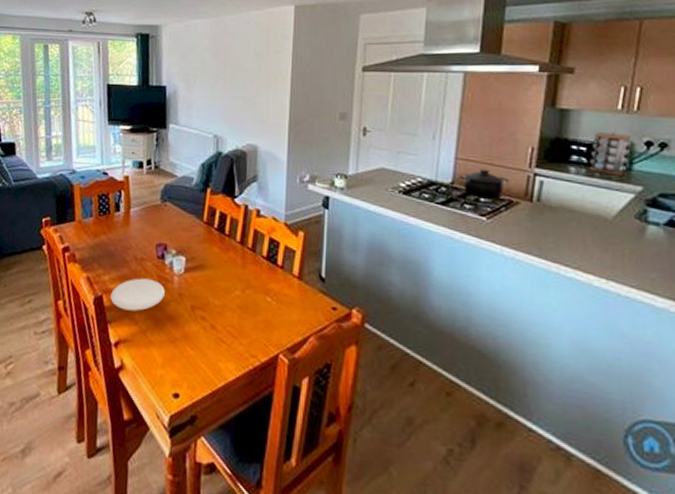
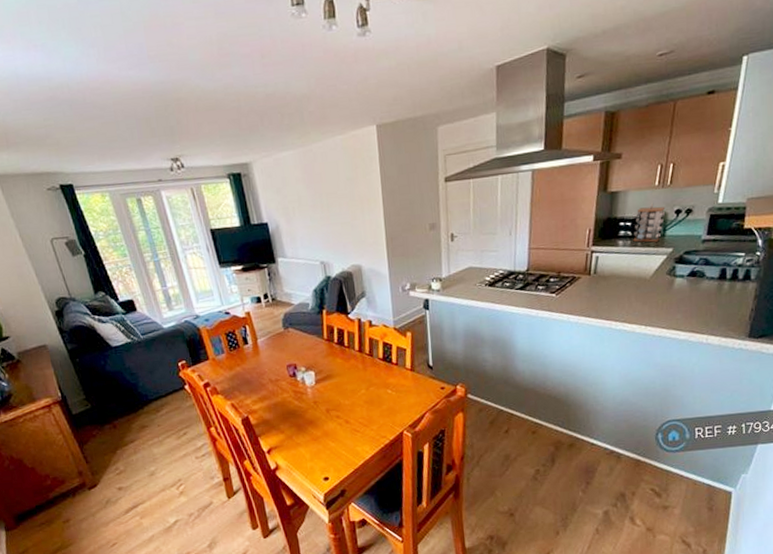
plate: present [110,278,165,312] -> none [255,395,302,424]
saucepan: present [459,168,510,200] -> none [532,253,573,279]

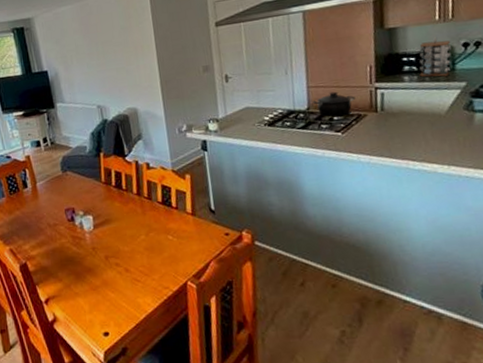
saucepan: none [532,253,573,279] -> present [312,91,356,118]

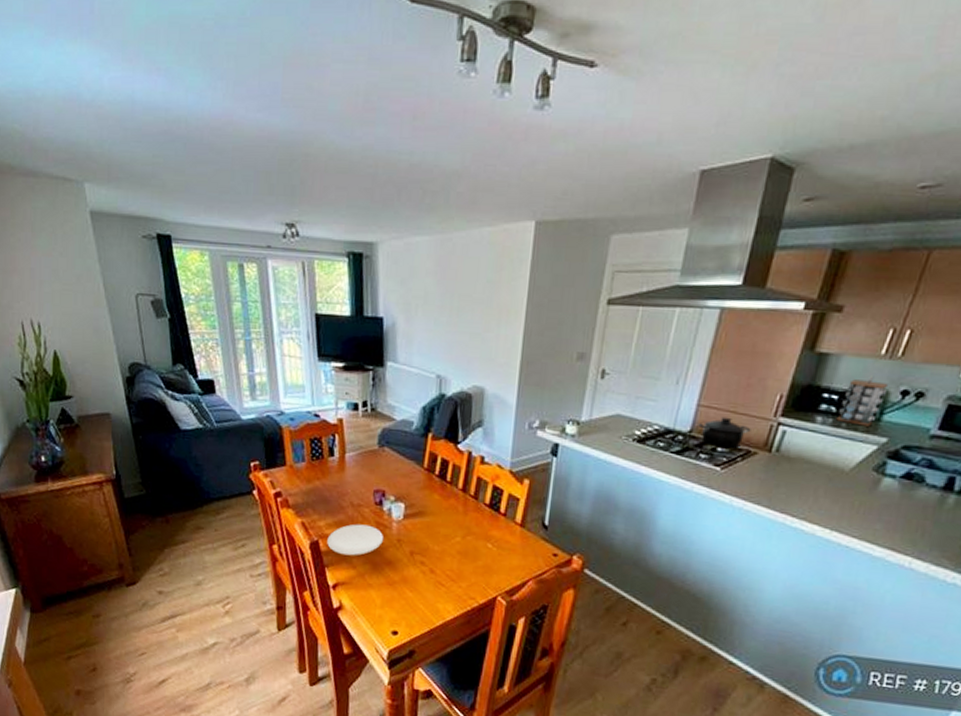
plate: none [33,240,80,272] -> present [327,524,383,556]

